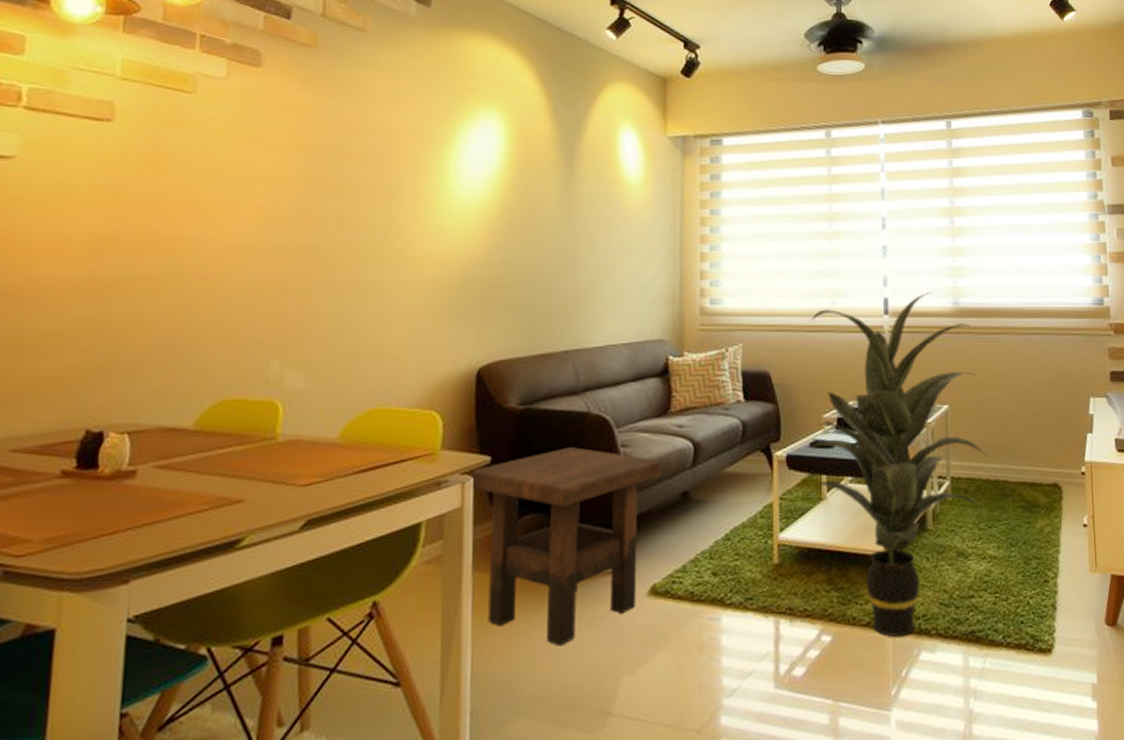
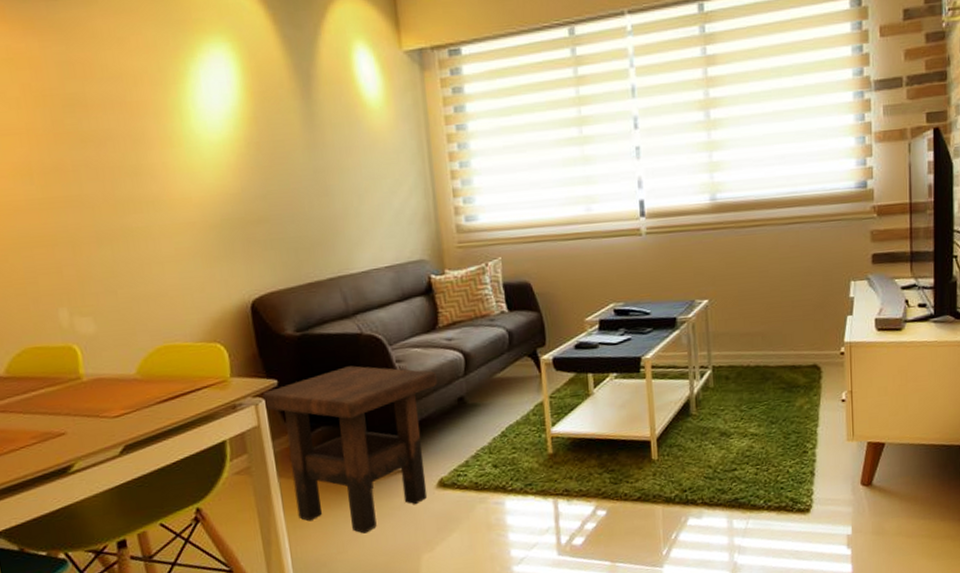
indoor plant: present [807,292,985,638] -> none [566,190,746,508]

